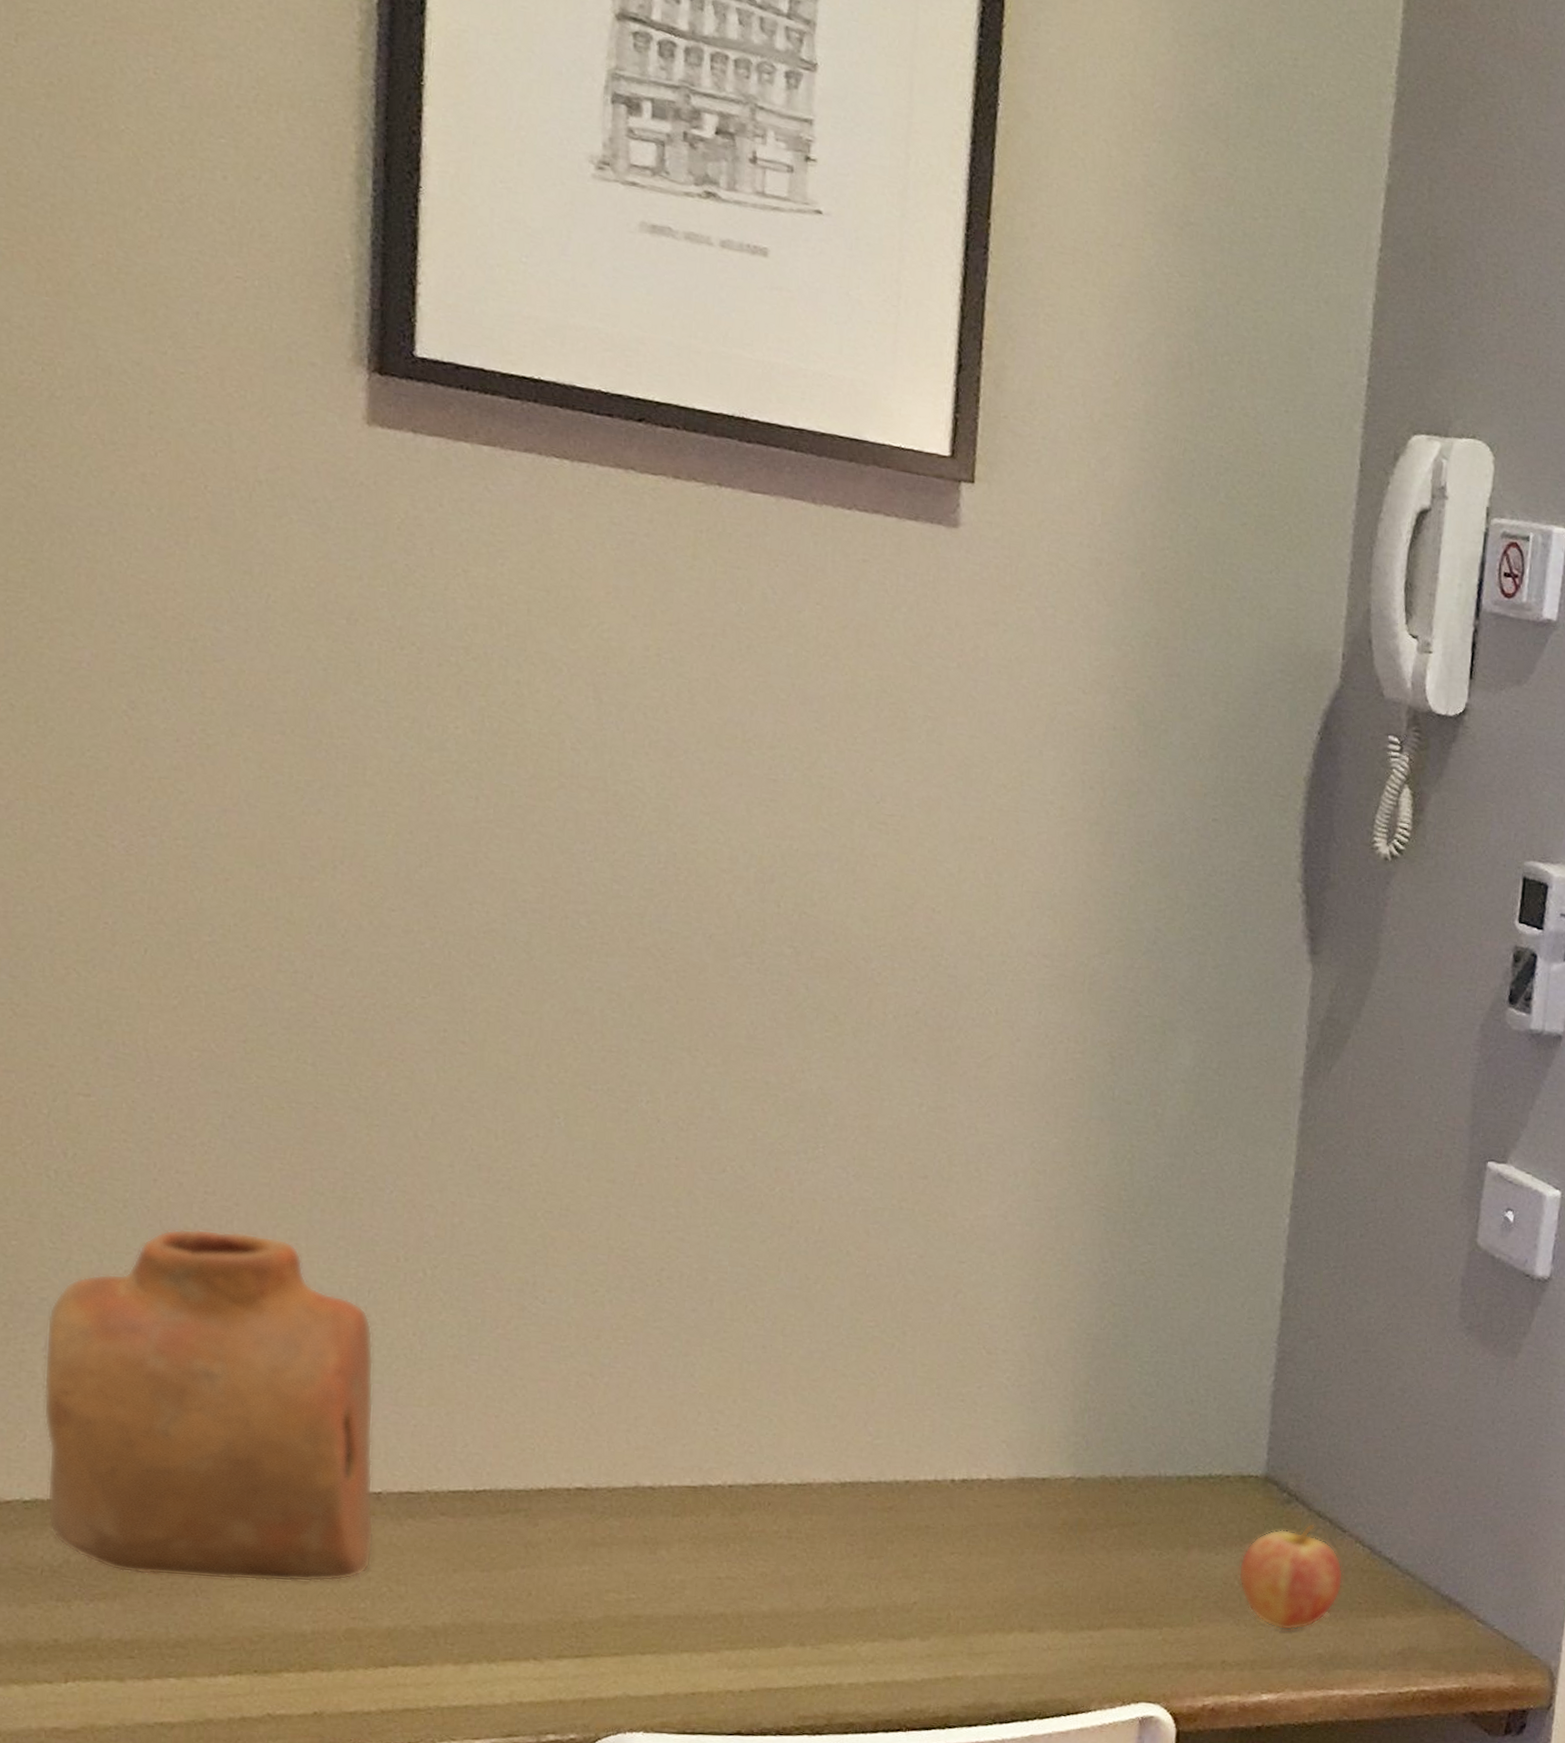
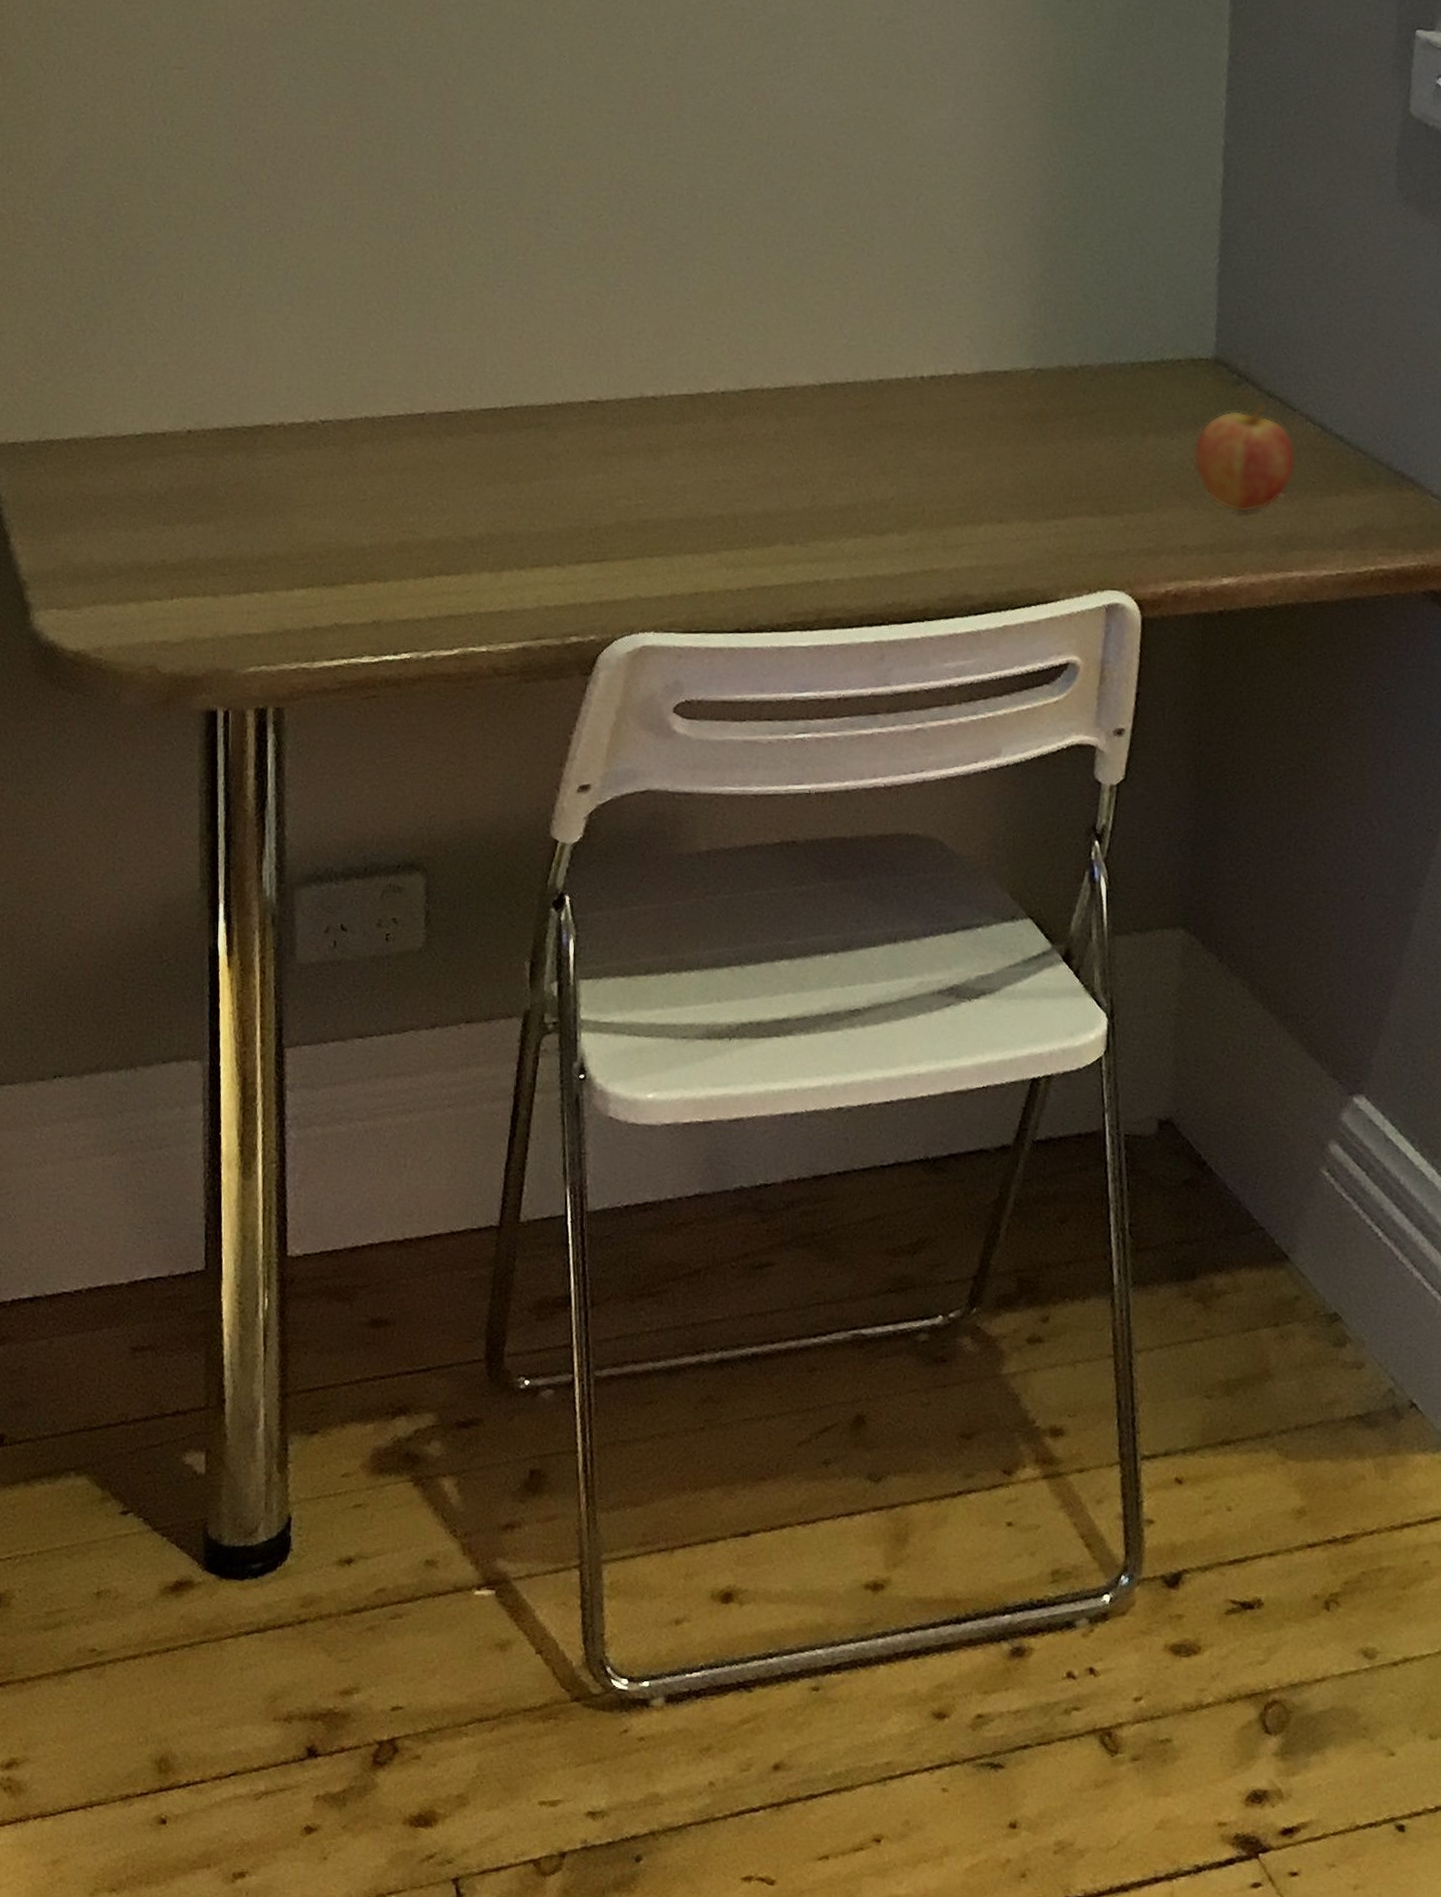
vase: present [43,1228,374,1582] -> none [150,181,420,500]

